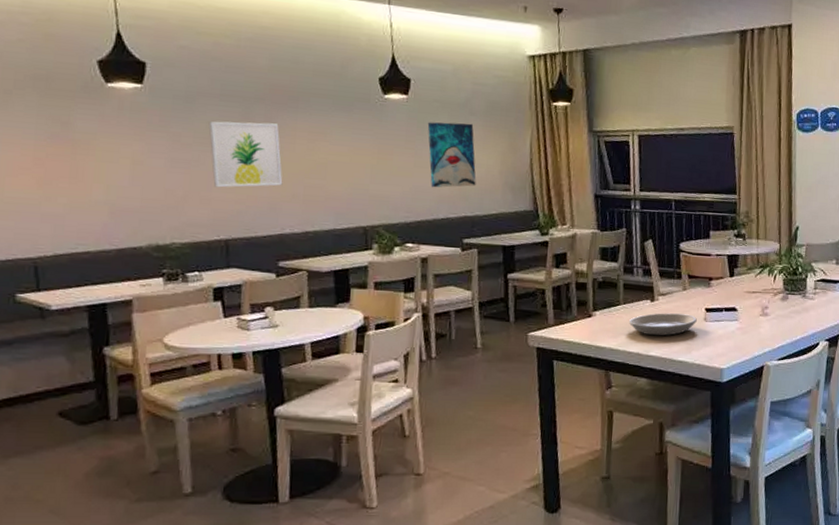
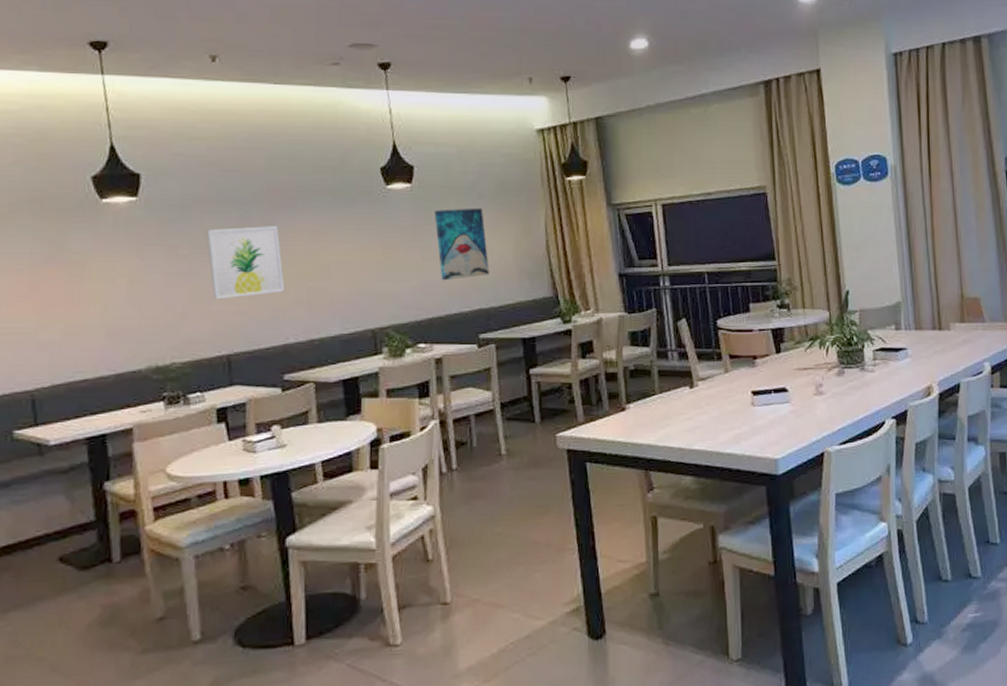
plate: present [628,313,697,336] -> none [666,399,743,427]

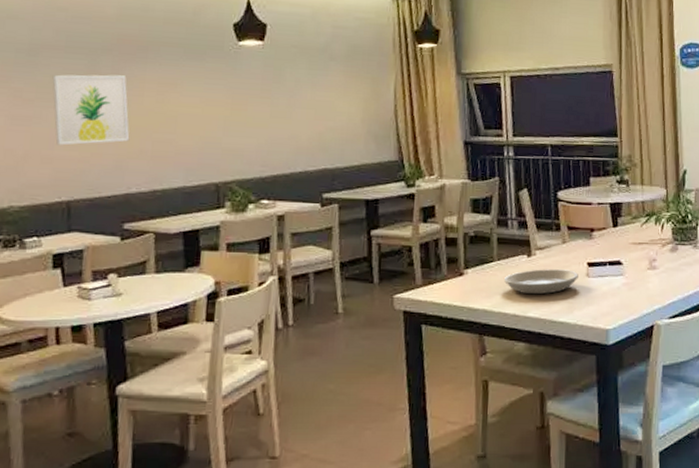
wall art: present [434,208,489,281] -> none [284,68,337,139]
plate: none [666,399,743,427] -> present [503,269,578,295]

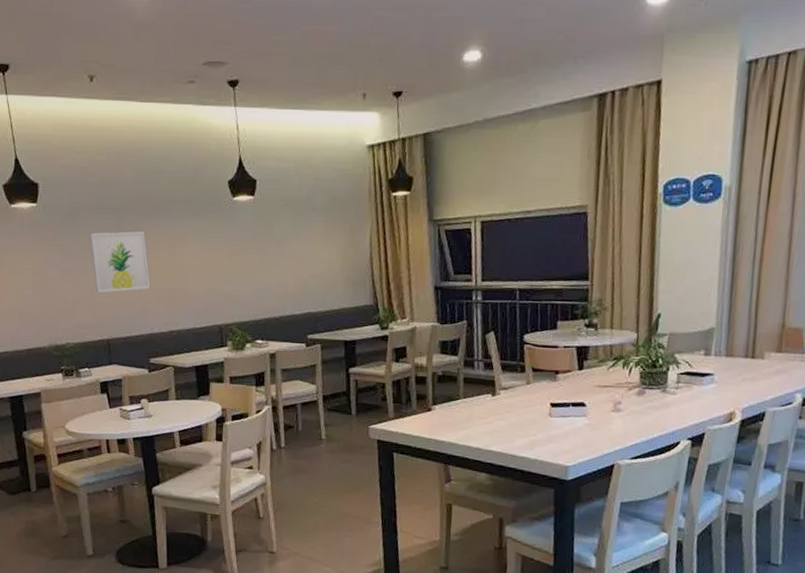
plate: present [503,269,578,295] -> none [468,407,541,431]

